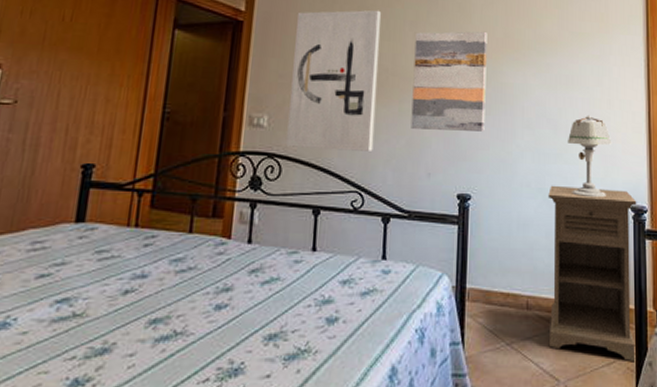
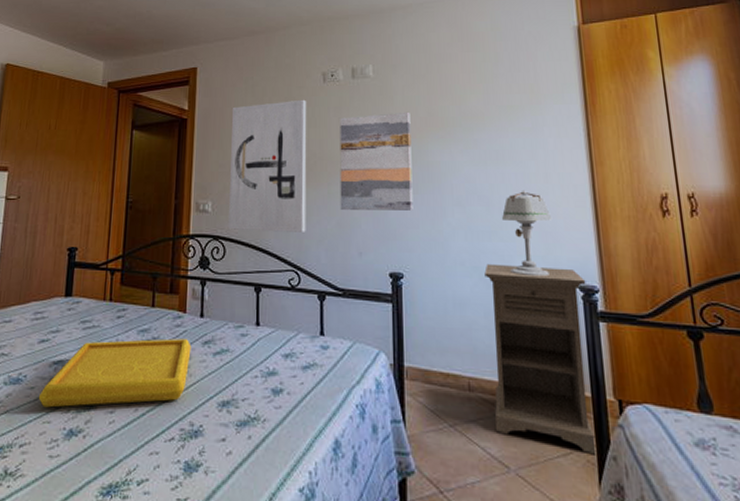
serving tray: none [32,268,236,355] -> present [38,338,192,408]

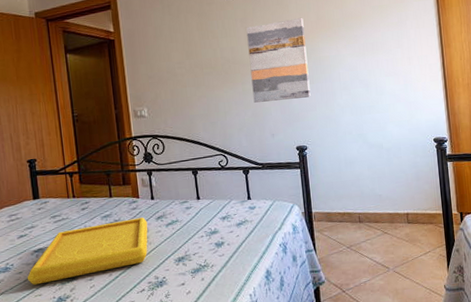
wall art: present [228,99,307,232] -> none [153,14,228,129]
nightstand: present [484,263,597,455] -> none [367,127,446,251]
table lamp: present [502,190,553,277] -> none [378,72,415,136]

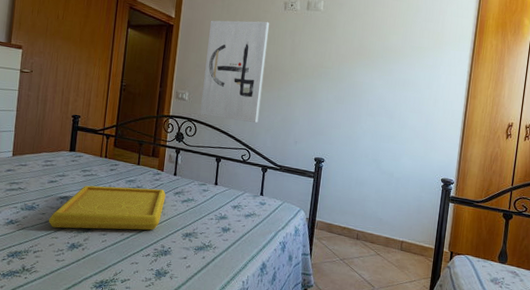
wall art: none [153,14,228,129] -> present [200,20,269,123]
wall art: present [246,17,311,103] -> none [285,39,347,116]

